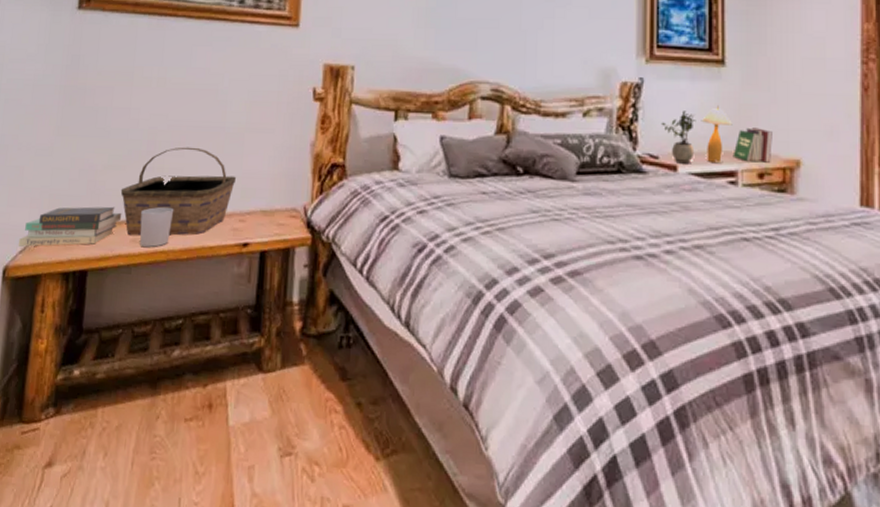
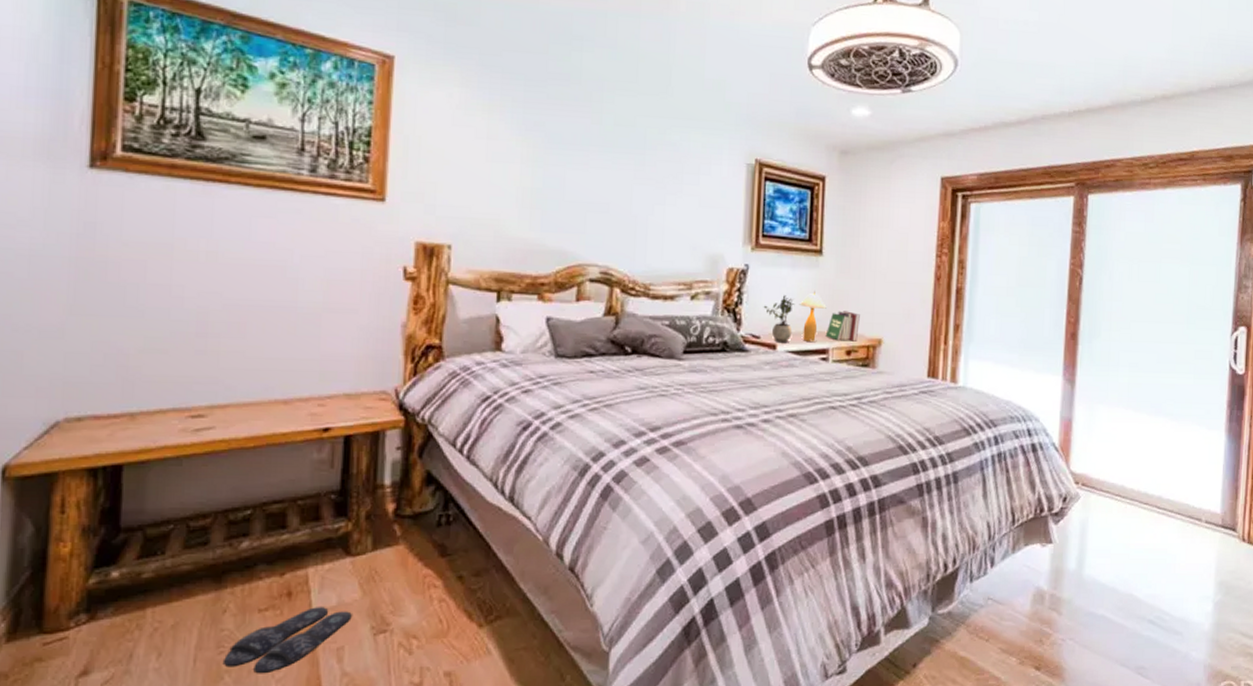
books: present [18,206,122,247] -> none [21,394,166,442]
basket: present [120,147,237,236] -> none [163,328,313,425]
candle holder: present [140,206,174,248] -> none [191,392,235,437]
slippers: none [155,421,262,484] -> present [224,607,352,673]

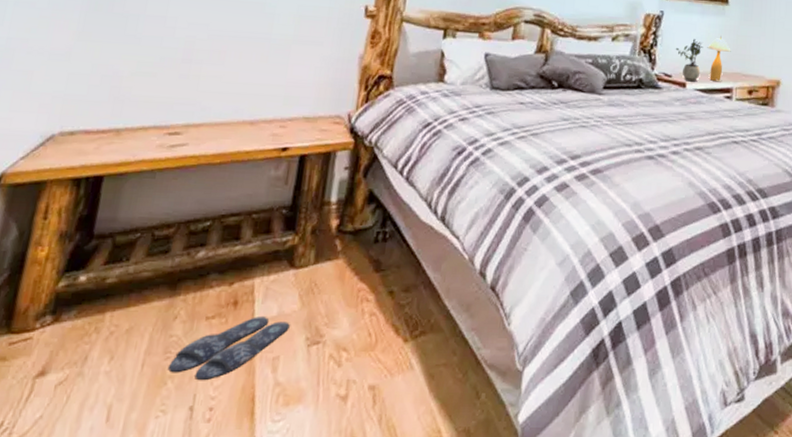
books: present [825,311,860,342] -> none [730,54,761,82]

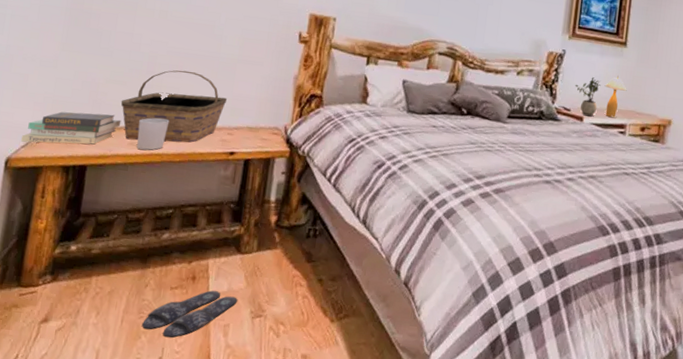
books: none [19,112,149,153] -> present [20,111,121,145]
basket: none [148,56,280,142] -> present [120,70,228,143]
candle holder: none [167,113,209,153] -> present [137,118,170,151]

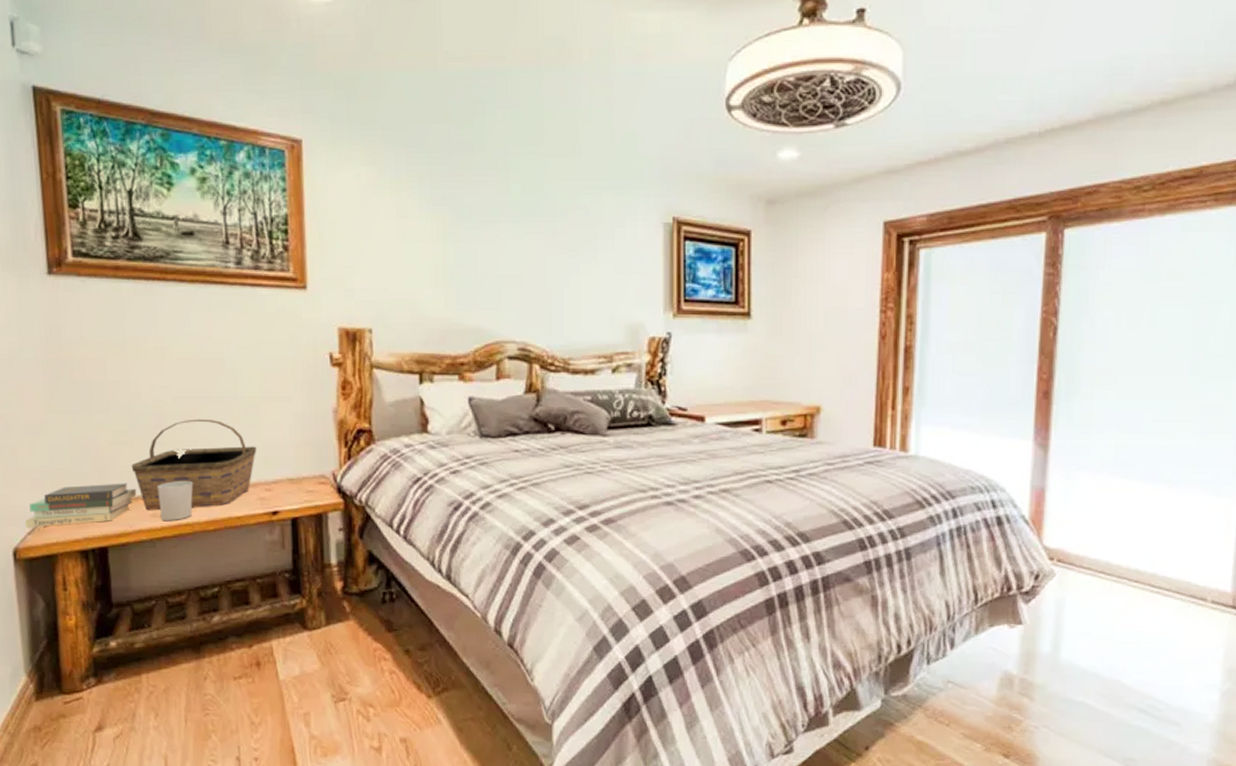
slippers: present [142,290,238,338] -> none [210,676,314,733]
potted plant: present [575,77,601,117] -> none [688,363,723,415]
table lamp: present [604,76,627,119] -> none [727,358,758,413]

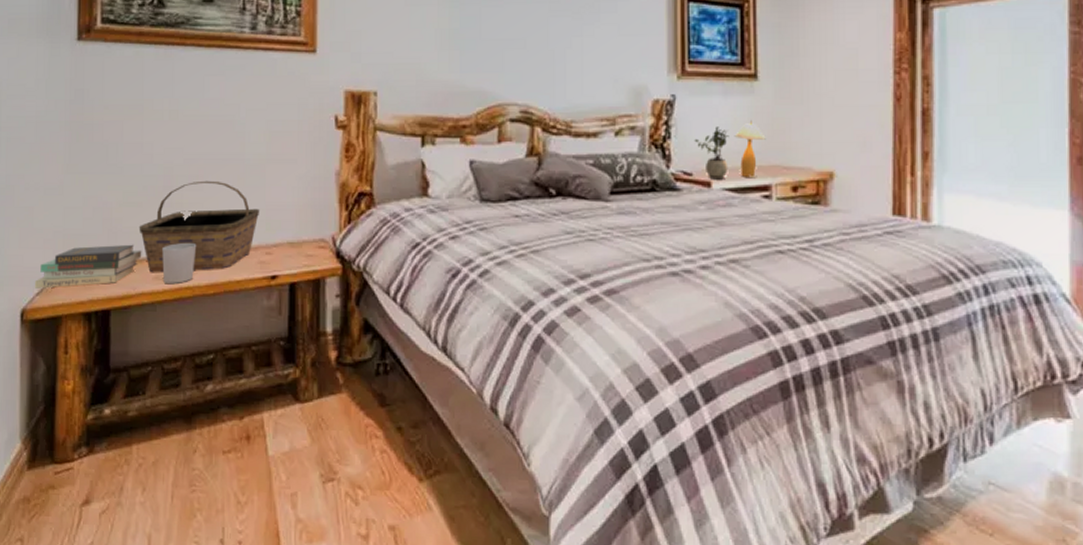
potted plant: none [688,363,723,415] -> present [694,126,730,180]
table lamp: none [727,358,758,413] -> present [734,120,766,179]

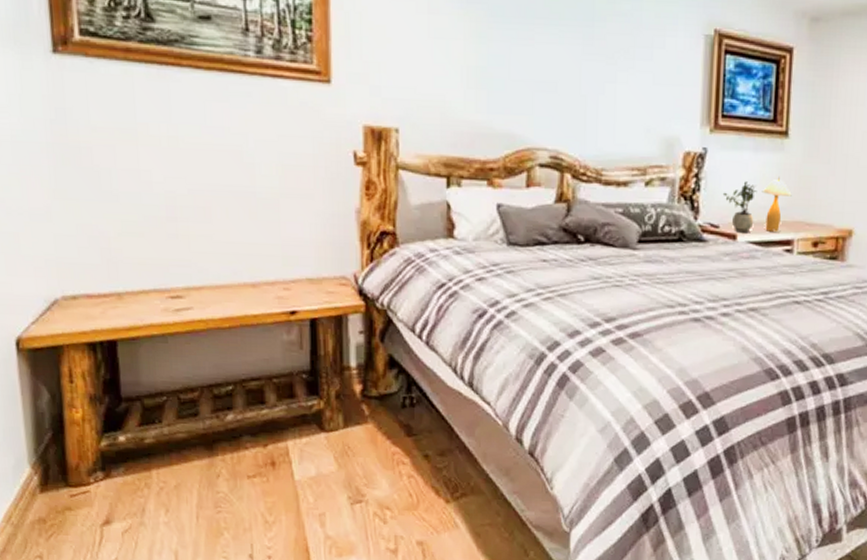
books: present [34,244,142,289] -> none [28,275,148,318]
basket: present [139,180,260,273] -> none [142,212,276,306]
candle holder: present [162,242,197,285] -> none [170,275,208,317]

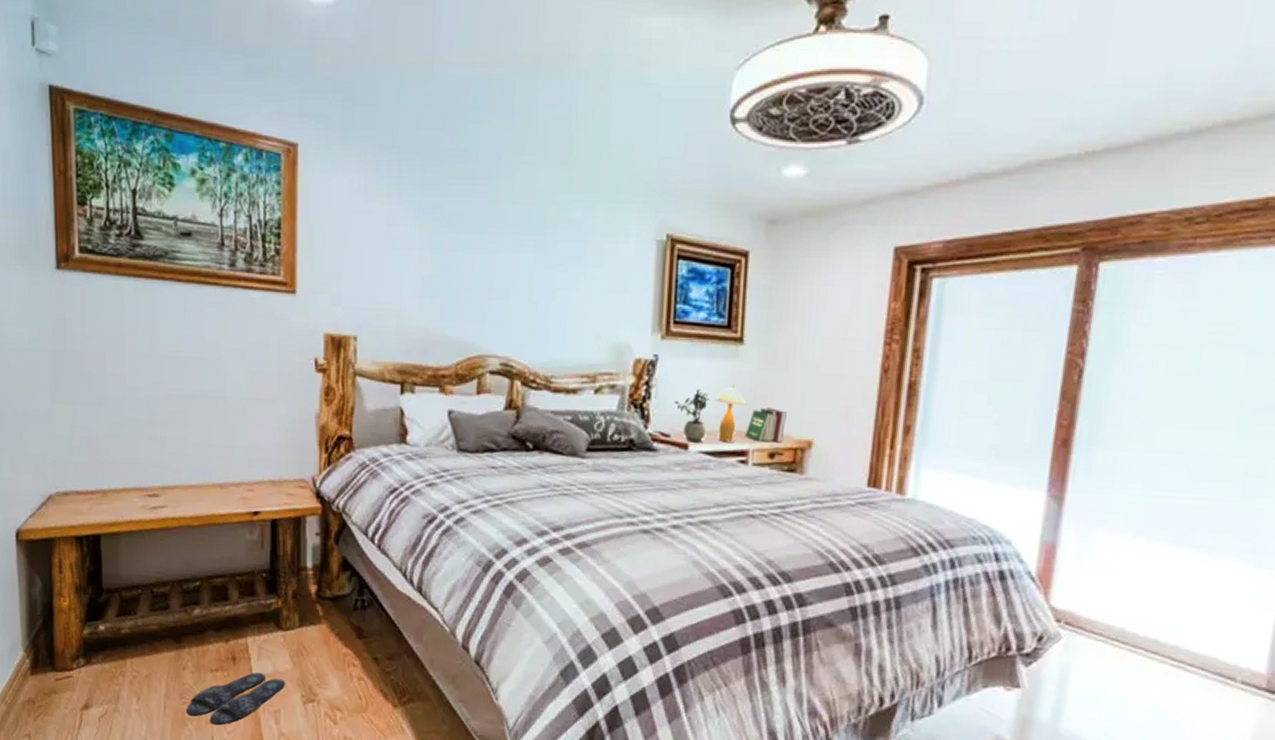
slippers: none [222,476,330,532] -> present [187,672,285,725]
books: none [790,198,829,232] -> present [744,407,787,443]

